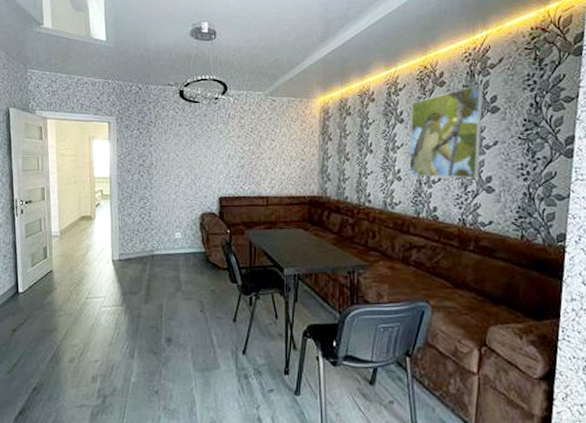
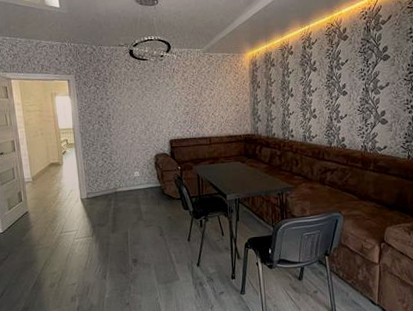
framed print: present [409,84,484,179] -> none [322,37,377,114]

